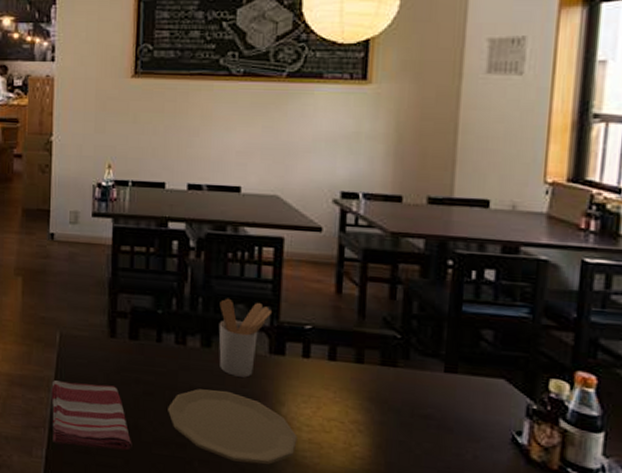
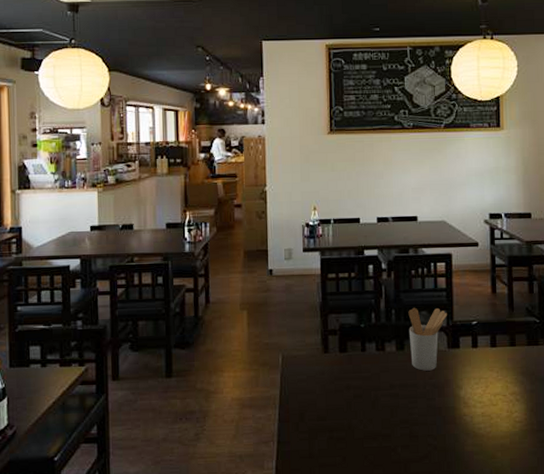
dish towel: present [51,380,132,451] -> none [277,394,348,454]
plate: present [168,388,298,464] -> none [374,384,474,442]

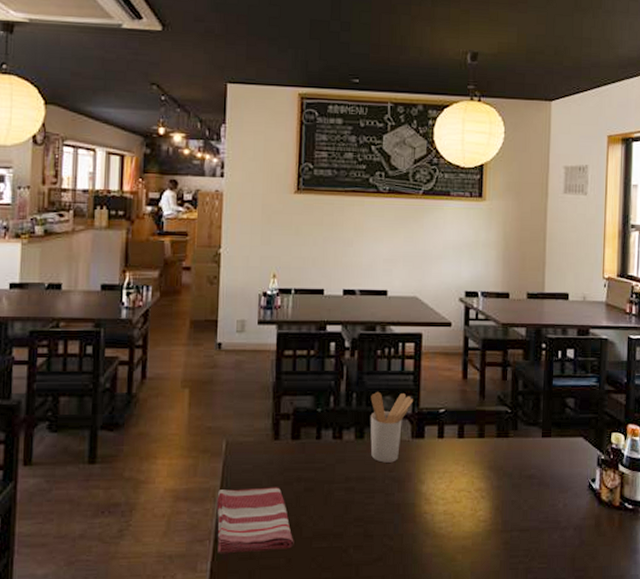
dish towel: none [277,394,348,454] -> present [216,487,294,554]

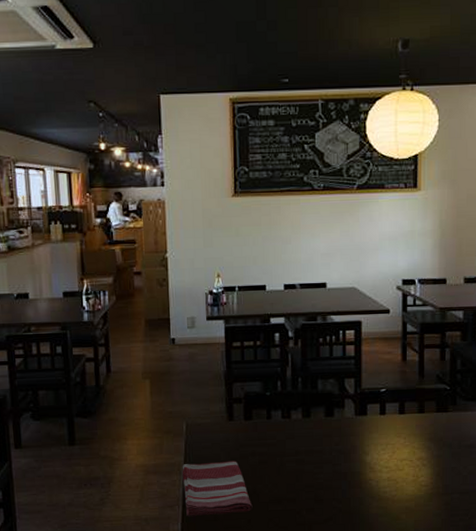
utensil holder: present [370,391,413,463] -> none [315,375,355,438]

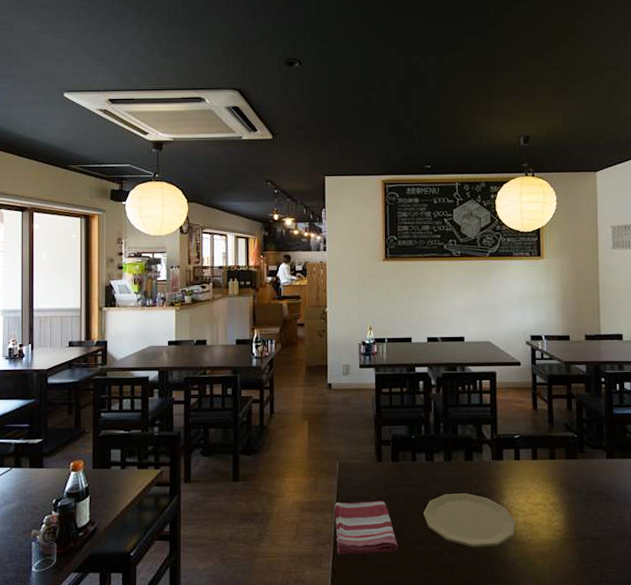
plate: none [279,450,379,505] -> present [423,492,516,547]

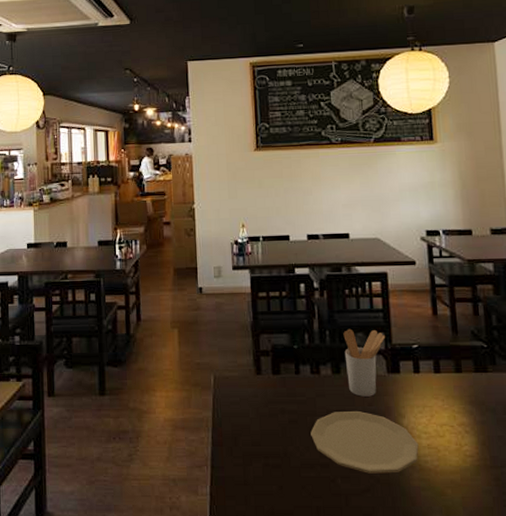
dish towel: present [334,500,399,555] -> none [210,418,284,480]
utensil holder: none [455,421,491,481] -> present [343,328,385,397]

